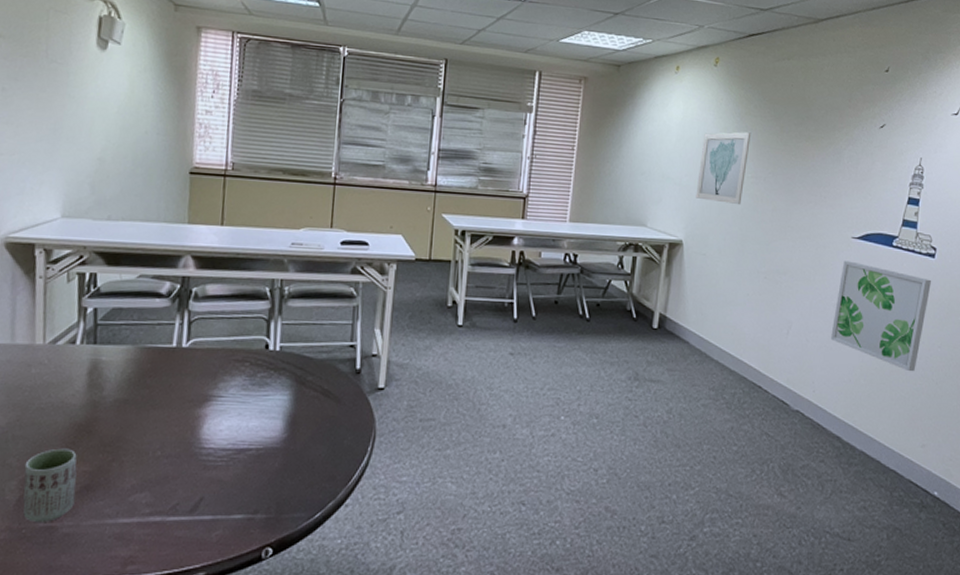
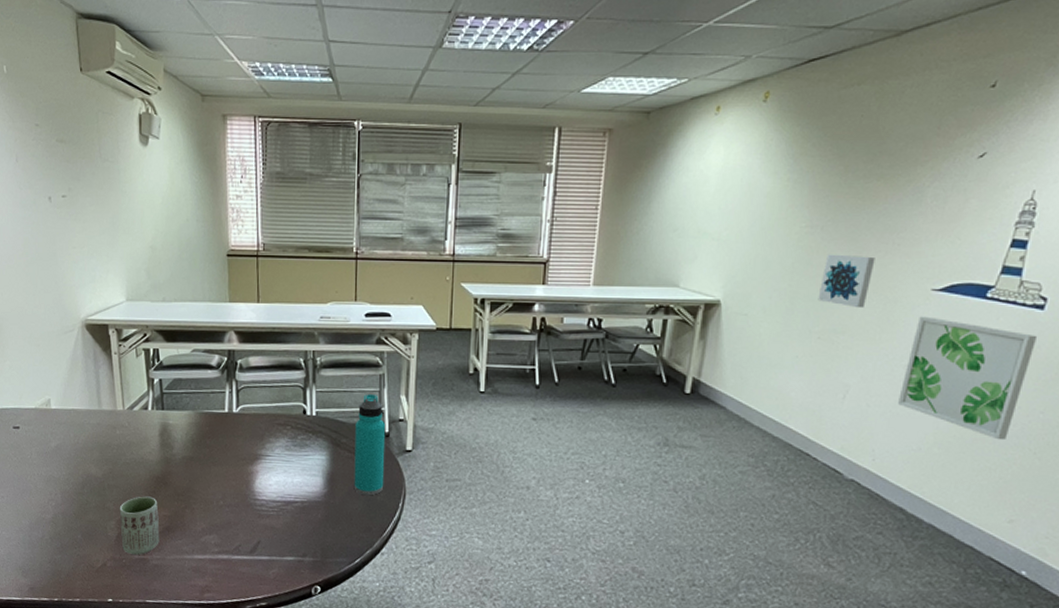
water bottle: none [318,326,358,440] -> present [354,393,386,496]
wall art: present [696,132,752,205] -> none [737,175,808,259]
wall art: none [763,202,807,252] -> present [818,254,875,309]

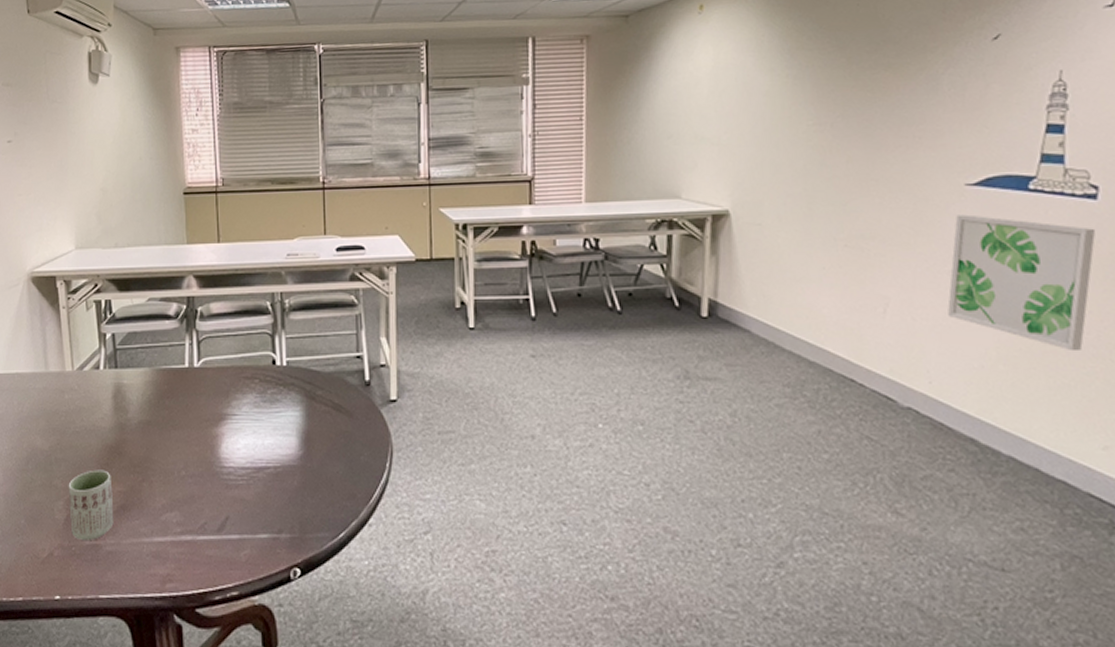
water bottle: present [354,393,386,496] -> none [331,336,368,456]
wall art: present [818,254,875,309] -> none [838,152,897,210]

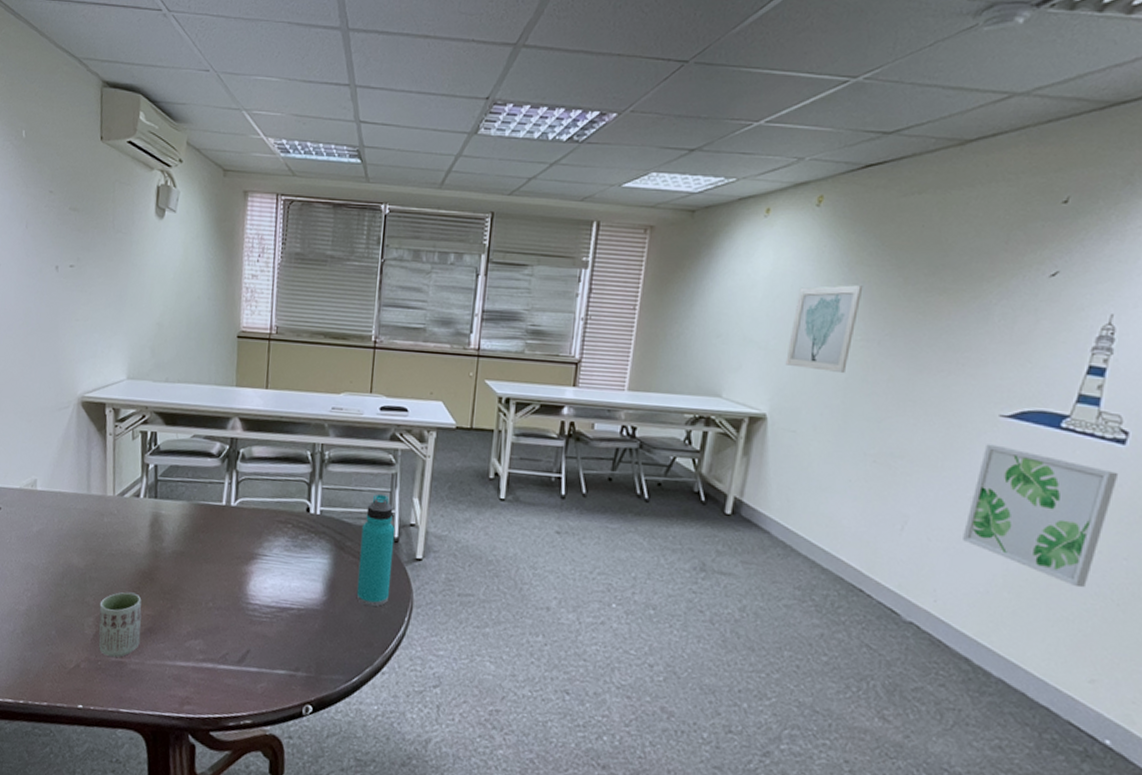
water bottle: none [331,336,368,456] -> present [356,493,396,607]
wall art: none [740,70,808,161] -> present [785,285,863,374]

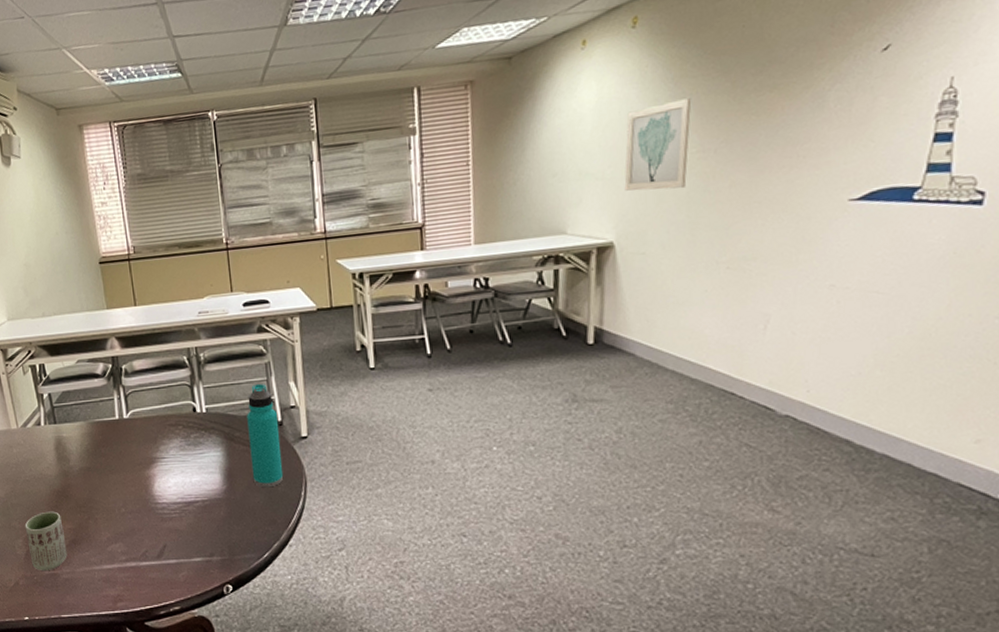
wall art: present [963,444,1119,588] -> none [827,229,980,354]

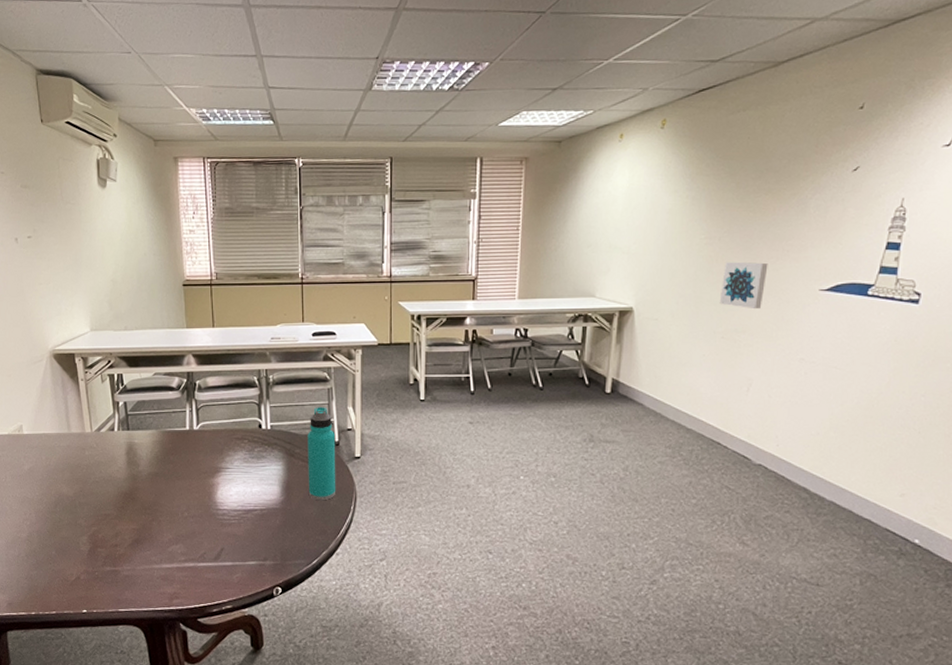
cup: present [25,511,67,572] -> none [90,511,129,568]
wall art: present [624,98,692,191] -> none [645,193,704,268]
wall art: none [720,174,780,231] -> present [719,261,768,310]

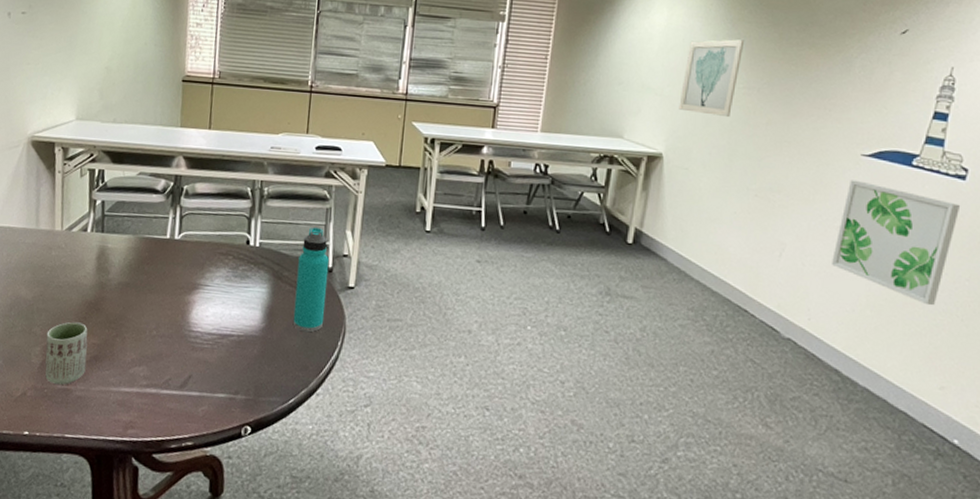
cup: none [90,511,129,568] -> present [45,321,88,385]
wall art: none [645,193,704,268] -> present [678,39,745,118]
wall art: present [719,261,768,310] -> none [755,115,808,169]
wall art: none [796,314,915,422] -> present [832,180,961,306]

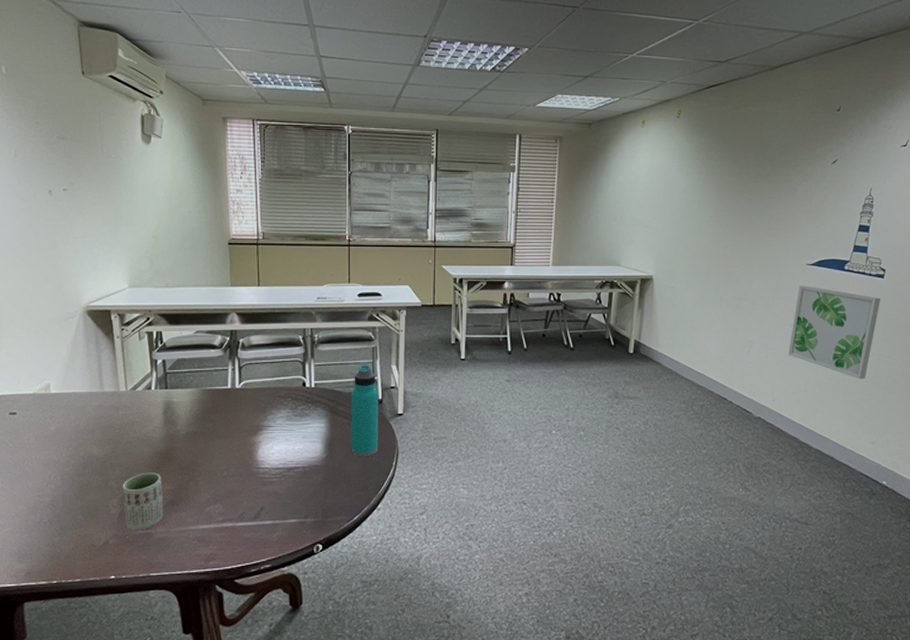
wall art: present [678,39,745,118] -> none [663,176,713,242]

